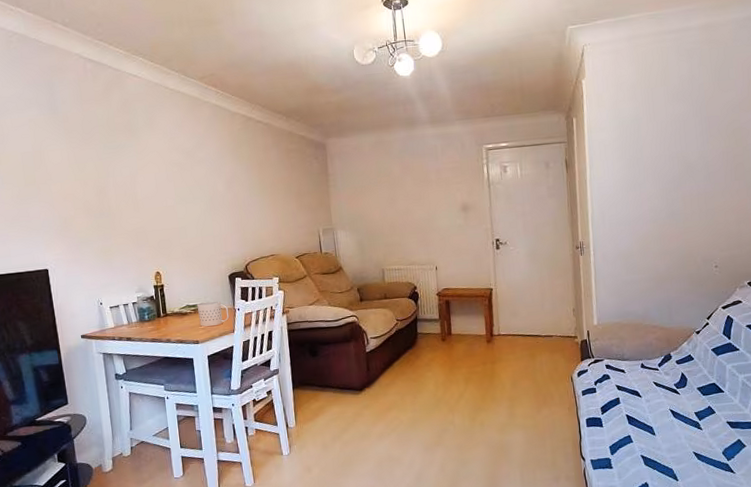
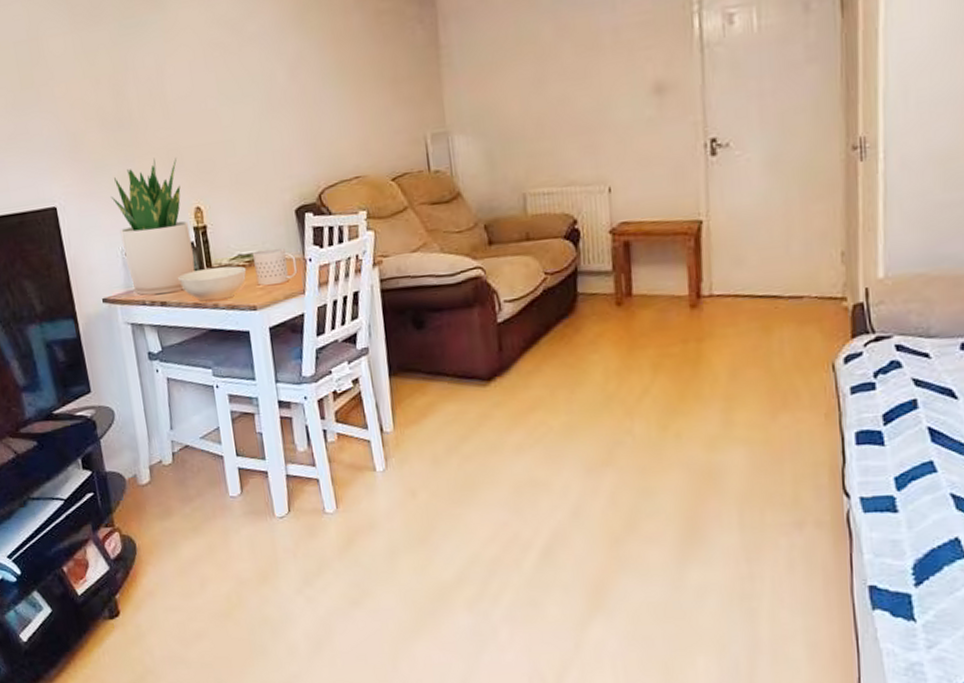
planter: none [91,237,154,333] -> present [110,157,196,296]
bowl: none [141,313,192,338] -> present [178,266,247,302]

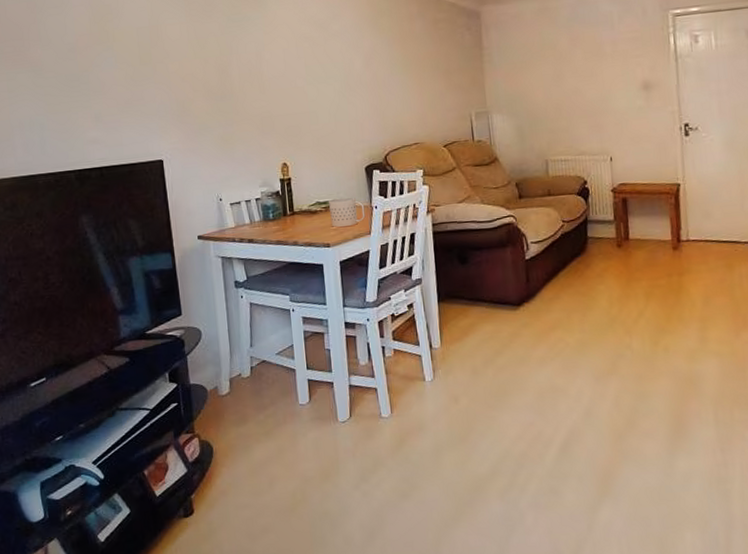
planter: present [110,157,196,296] -> none [211,123,280,234]
bowl: present [178,266,247,302] -> none [264,211,323,240]

